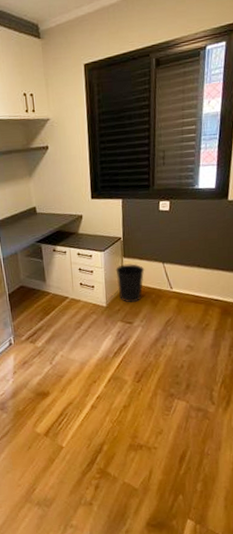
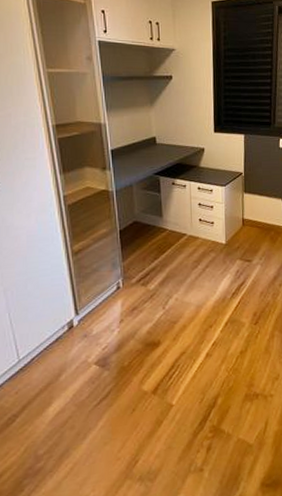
wastebasket: present [115,263,145,303] -> none [236,199,265,240]

